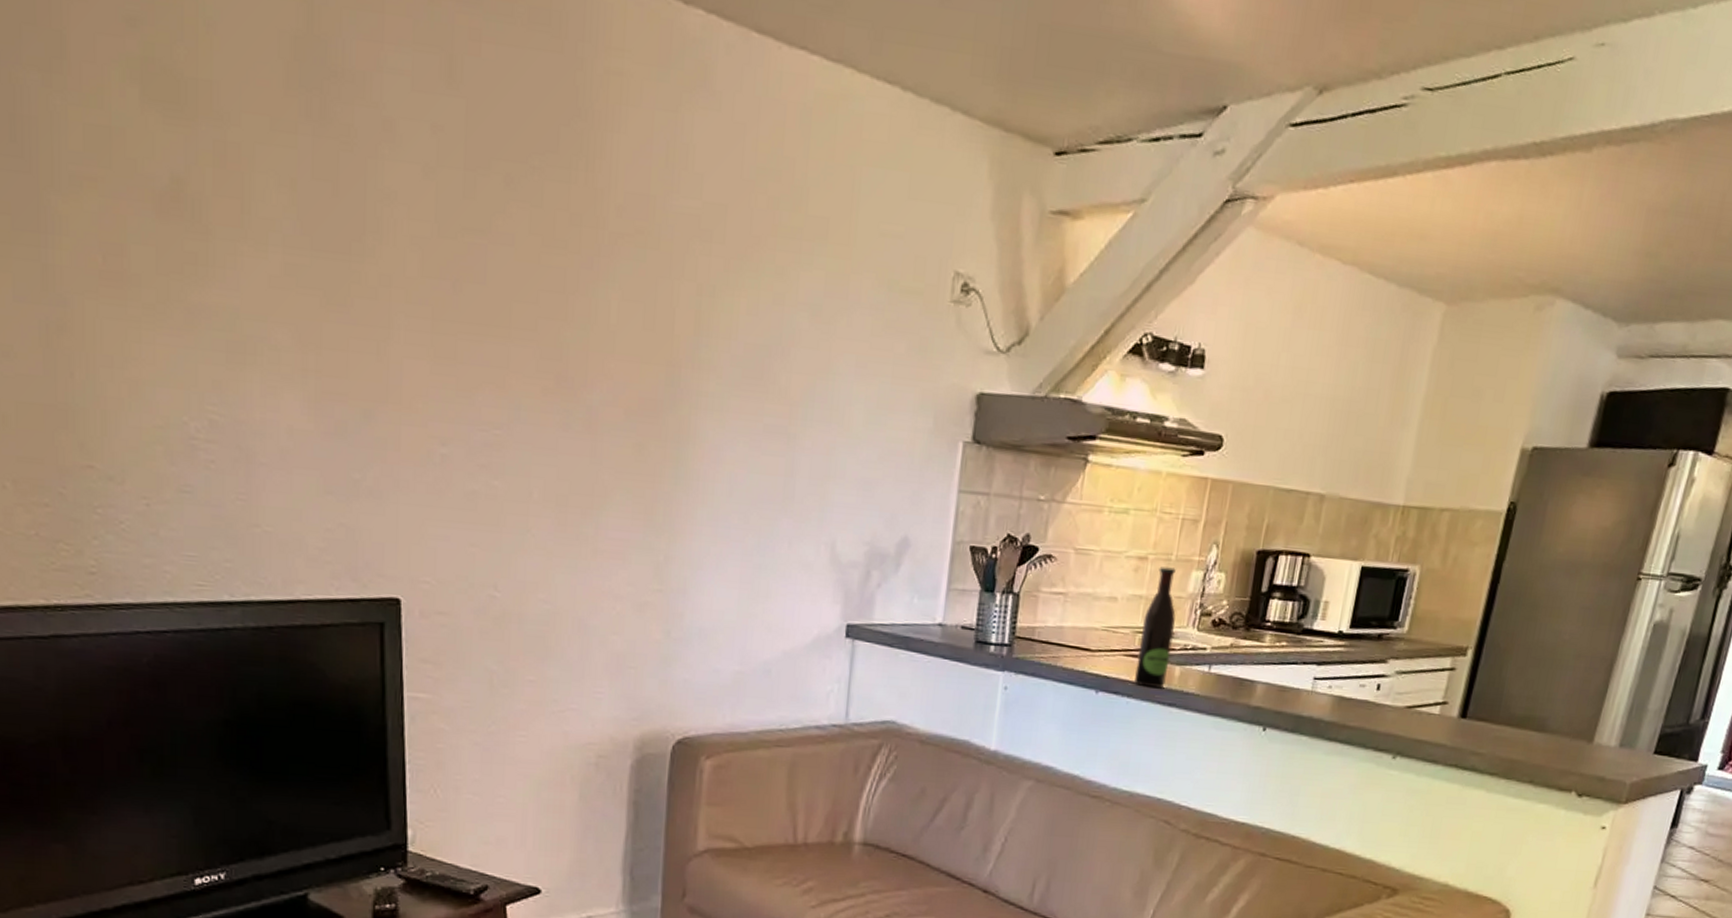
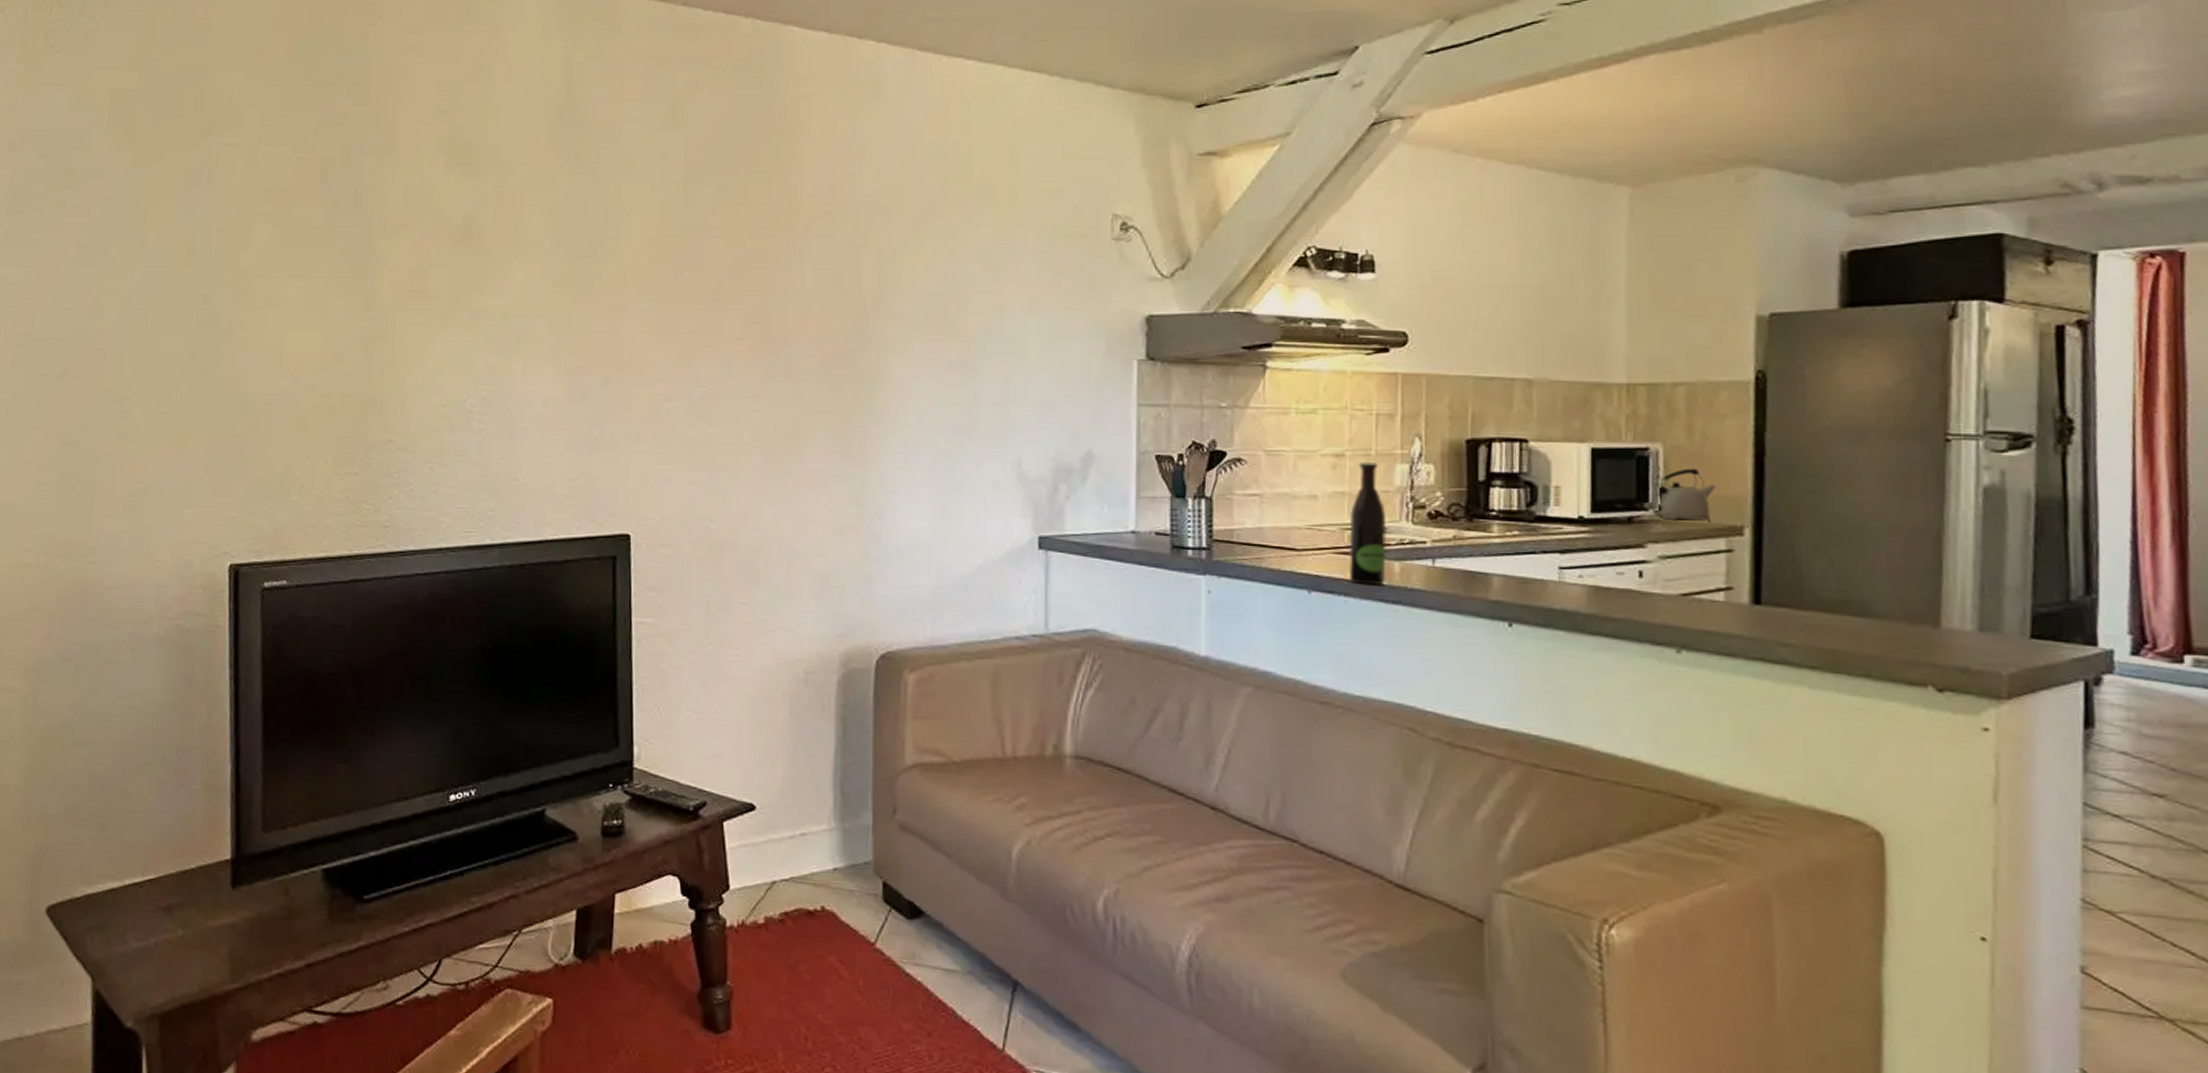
kettle: none [1398,591,1455,641] -> present [1650,468,1716,521]

